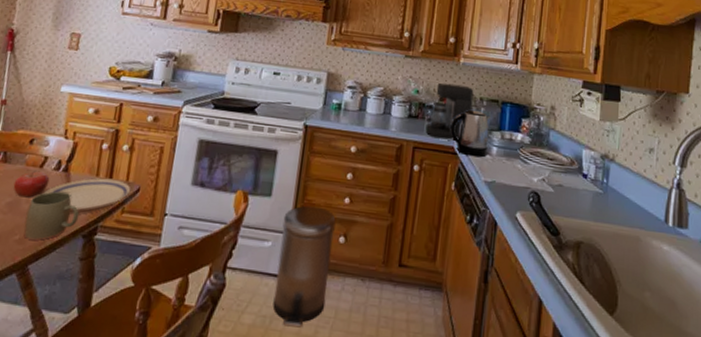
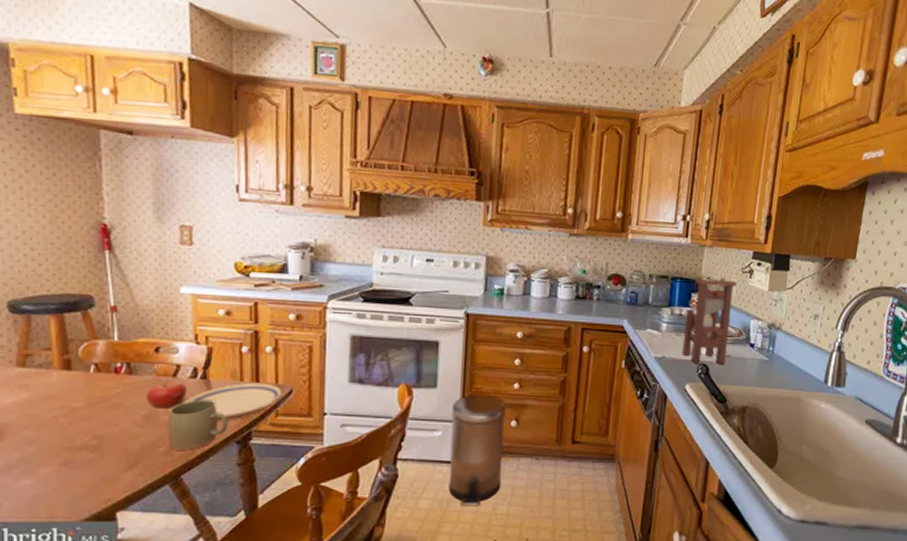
coffee maker: present [425,83,474,141] -> none [593,261,643,319]
kettle: present [450,109,492,158] -> none [619,287,661,335]
paper towel holder: none [512,104,568,195] -> present [682,278,738,365]

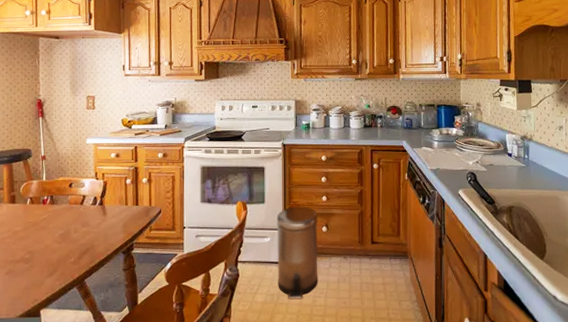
fruit: present [146,380,187,409] -> none [62,207,90,229]
mug: present [166,399,229,450] -> none [75,220,118,260]
plate: present [182,382,283,421] -> none [86,206,154,236]
paper towel holder: present [682,278,738,365] -> none [450,104,491,173]

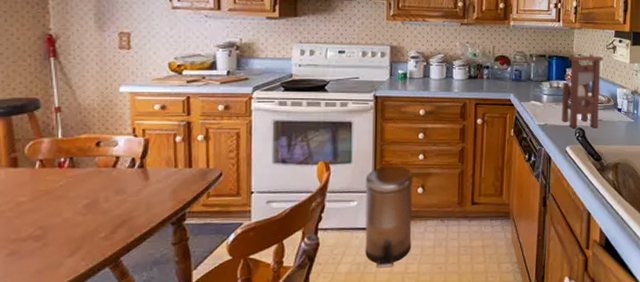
paper towel holder: none [450,104,491,173] -> present [561,55,604,129]

